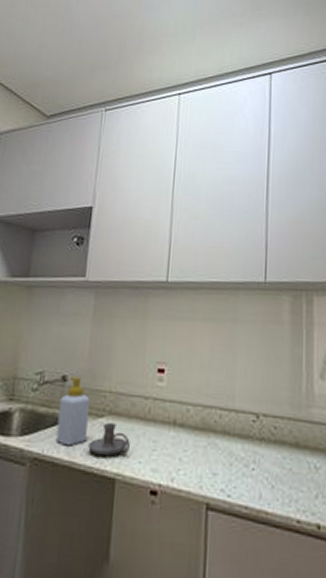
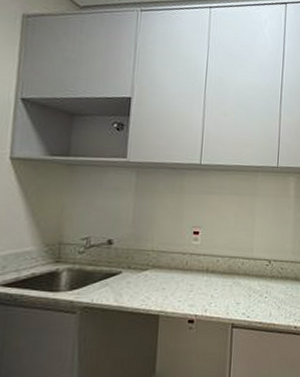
soap bottle: present [55,376,90,446] -> none [104,240,135,295]
candle holder: present [88,422,130,455] -> none [134,274,171,298]

